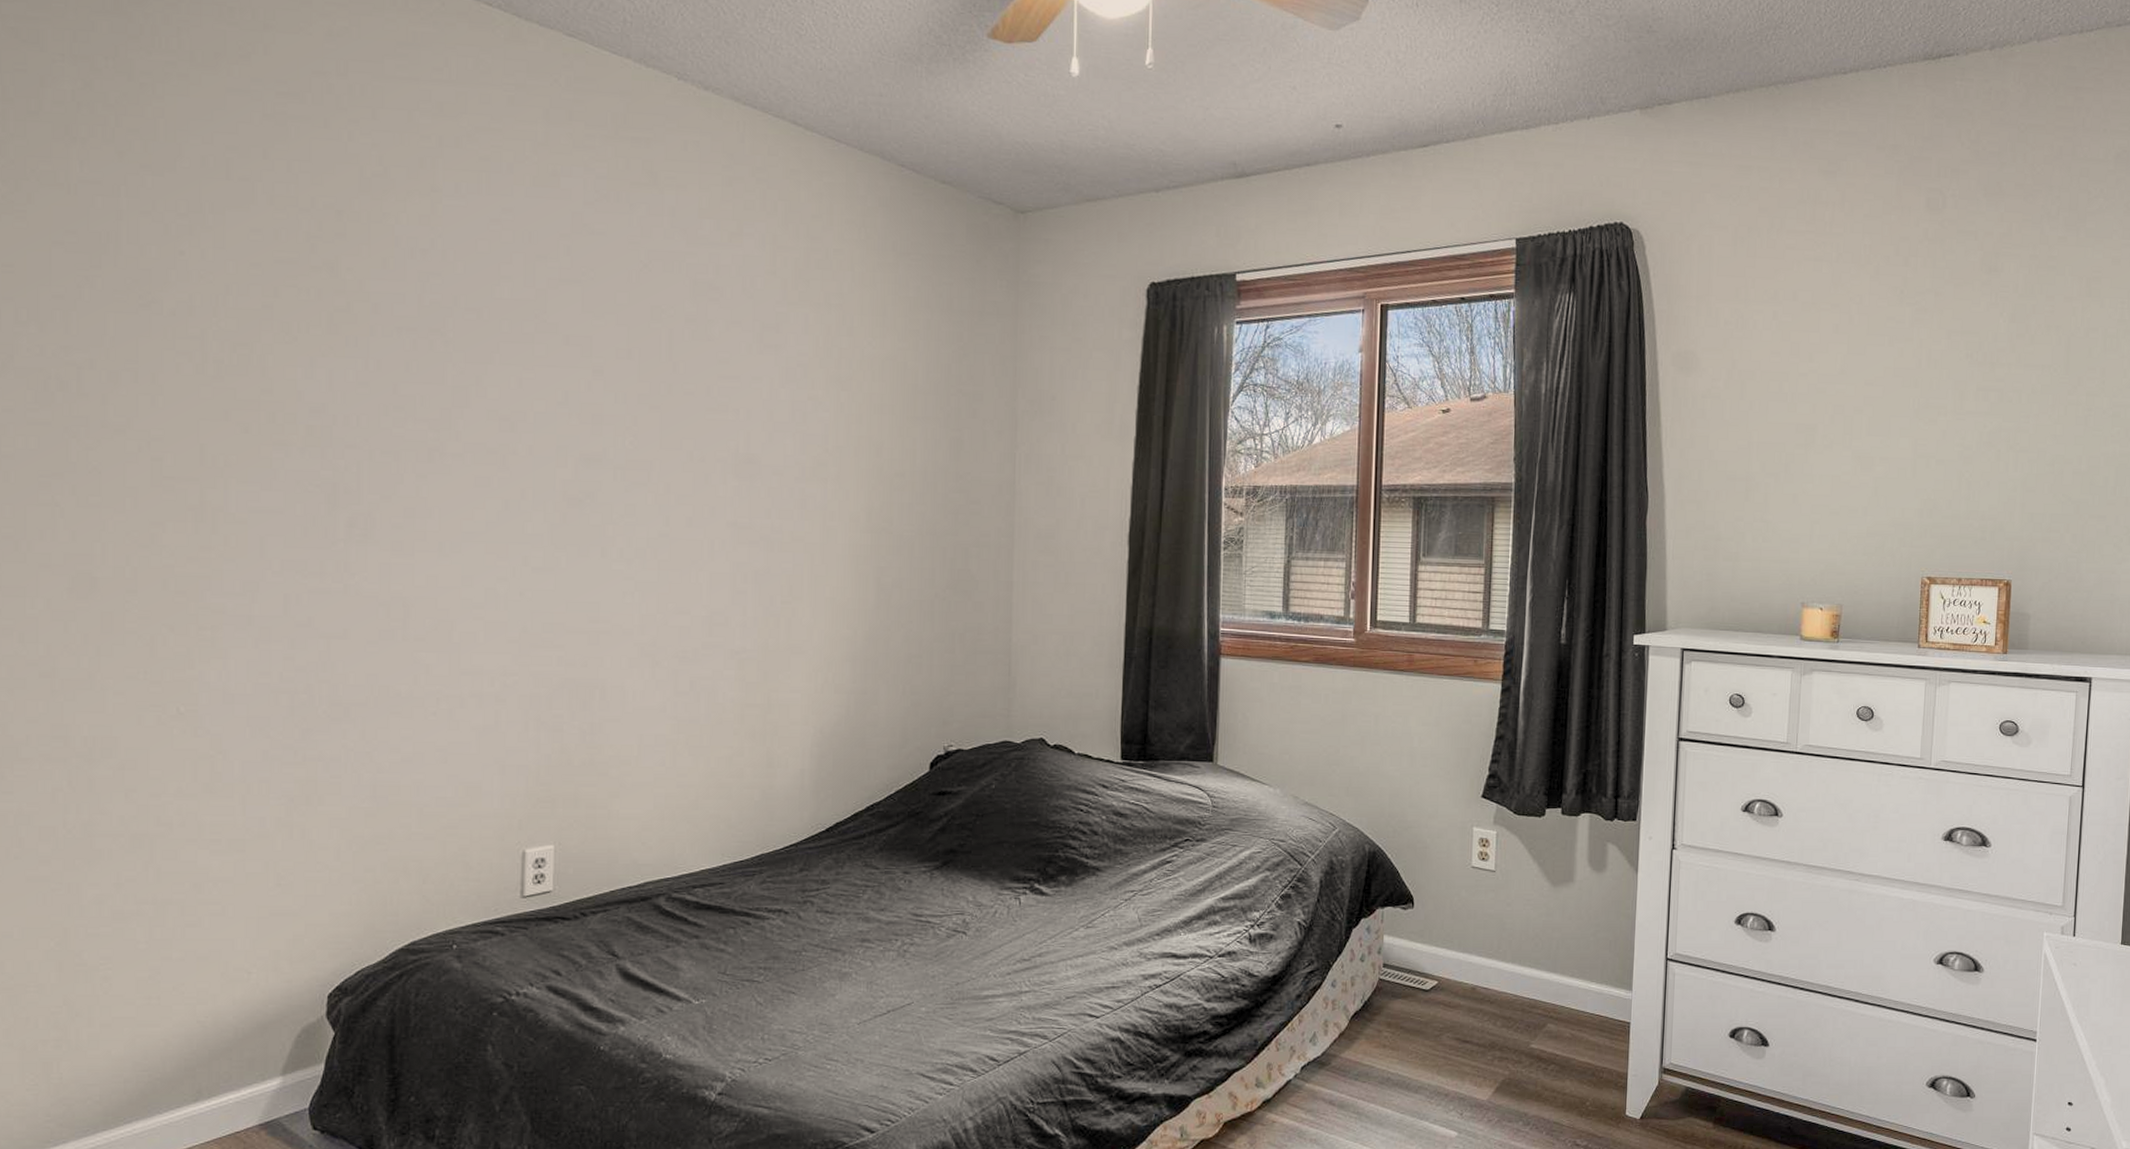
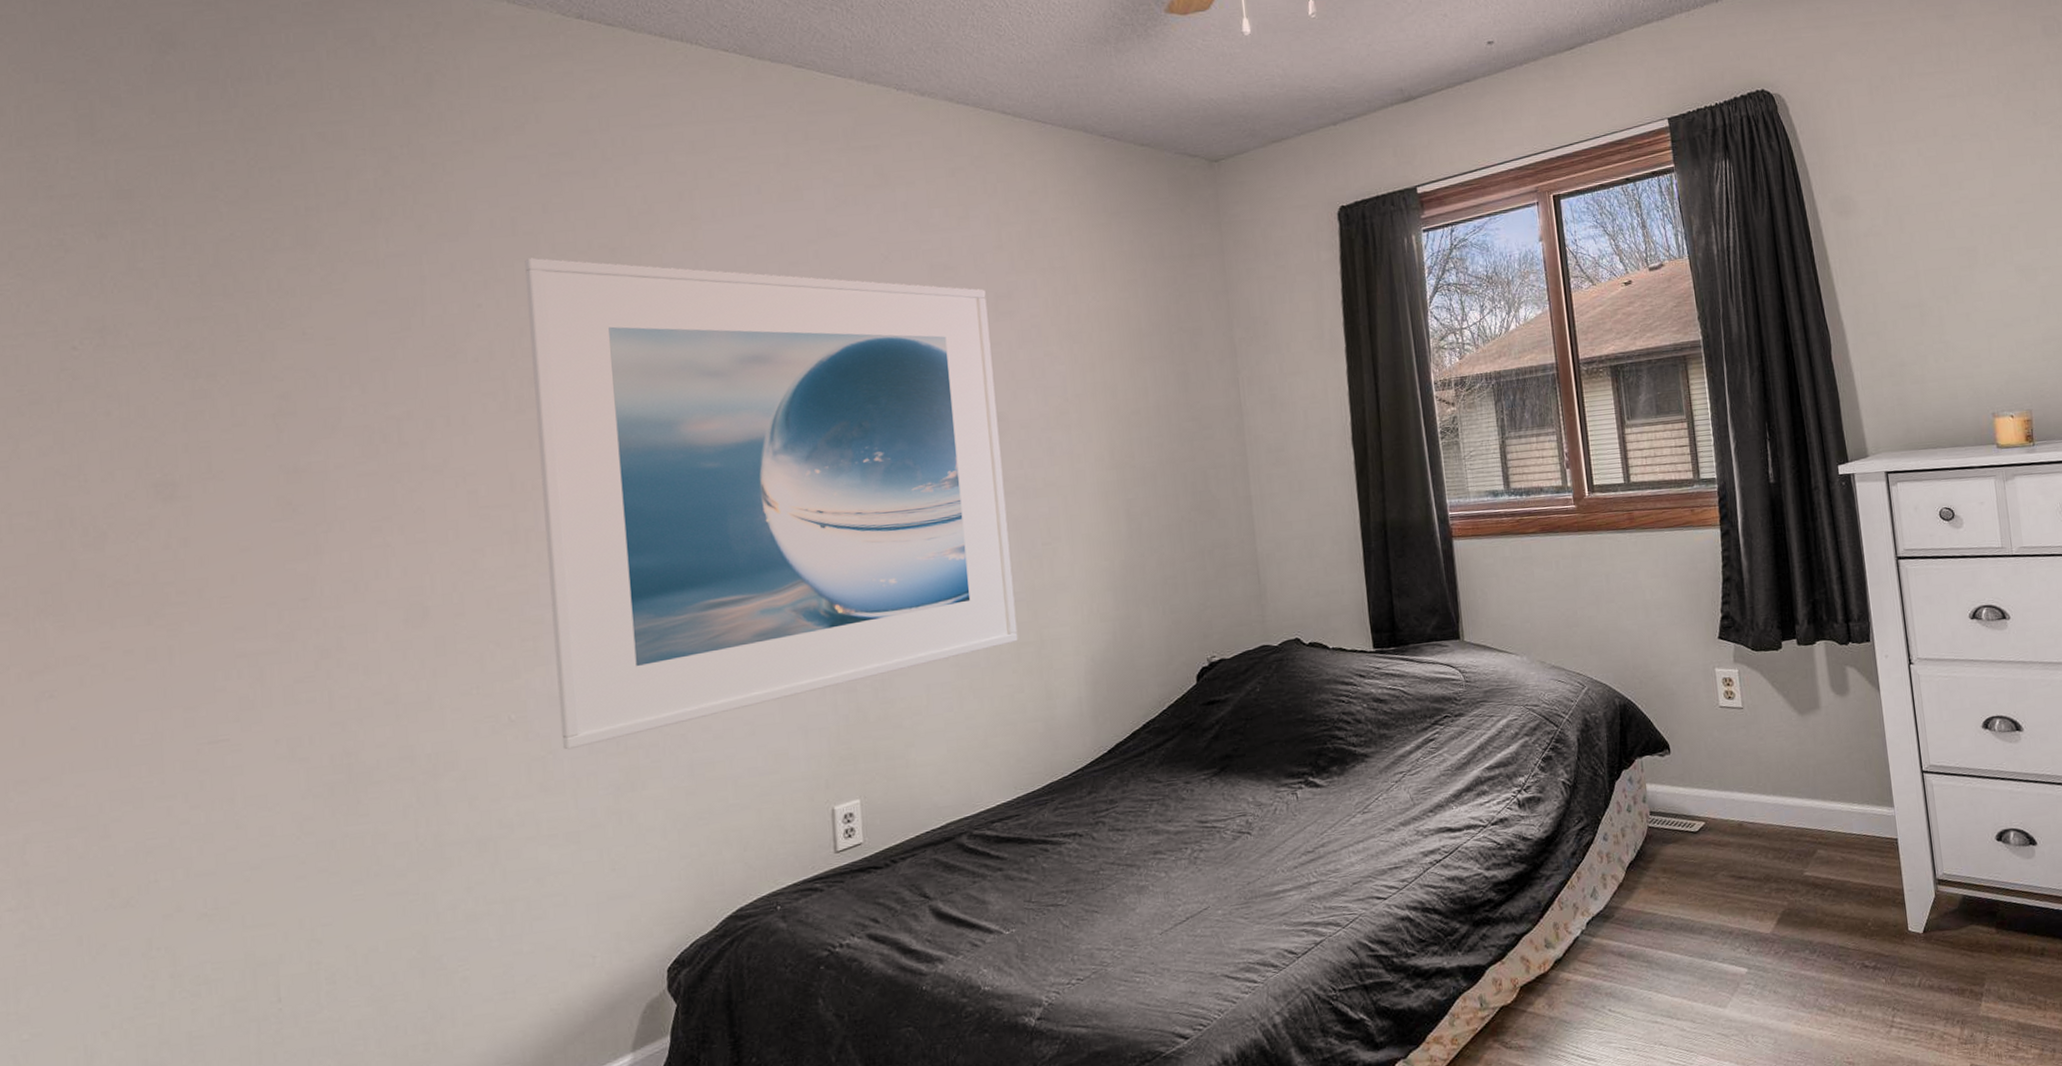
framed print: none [234,207,751,752] -> present [525,258,1018,750]

